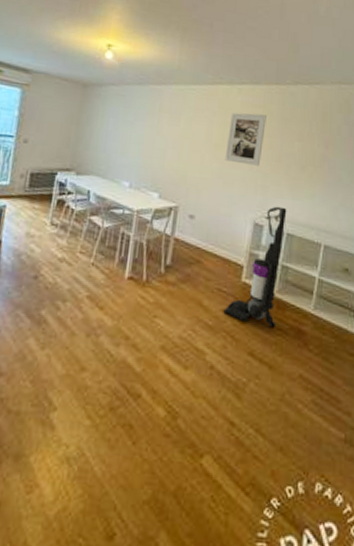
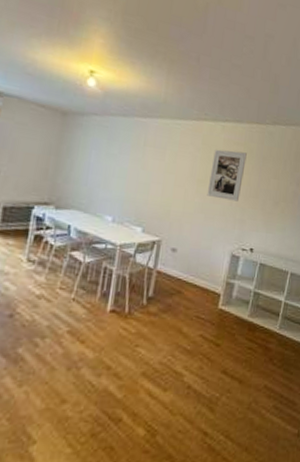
vacuum cleaner: present [223,206,287,328] -> none [201,238,261,348]

